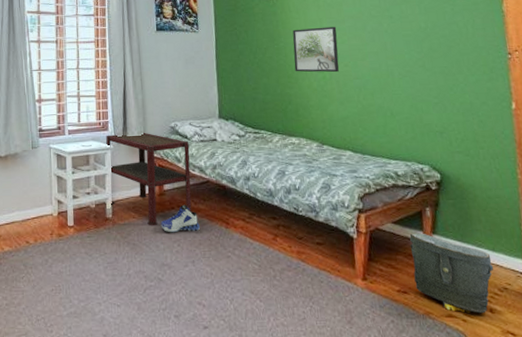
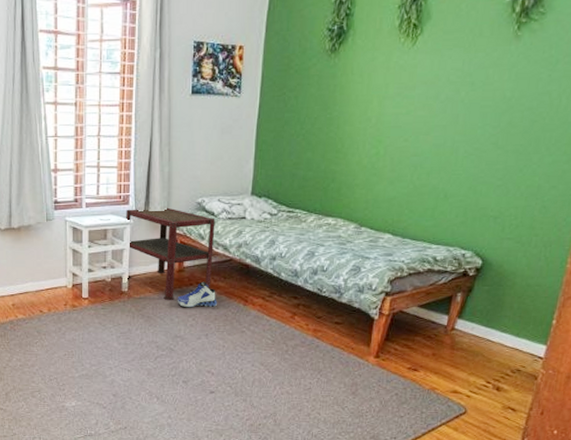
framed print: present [292,26,339,73] -> none [345,93,404,148]
bag: present [407,233,494,314] -> none [427,317,513,391]

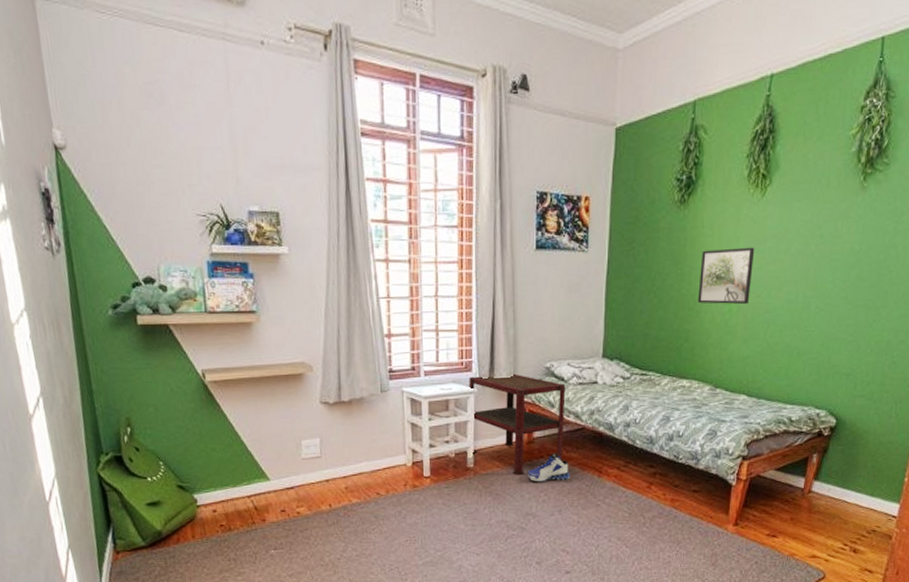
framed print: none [345,93,404,148] -> present [698,247,755,305]

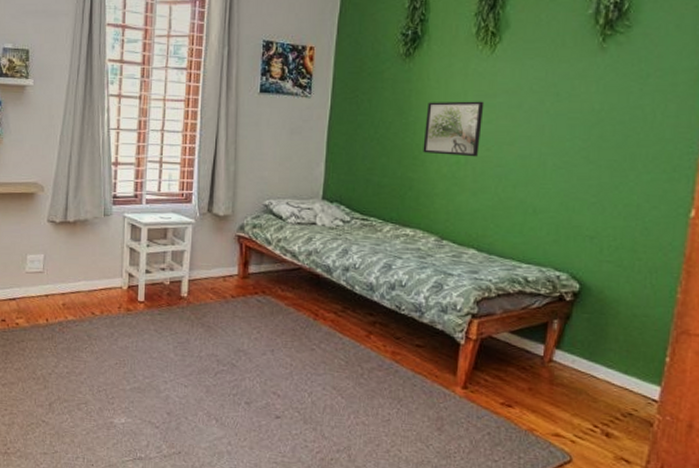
side table: present [468,373,566,476] -> none [187,207,283,310]
sneaker: present [527,453,570,483] -> none [240,290,284,320]

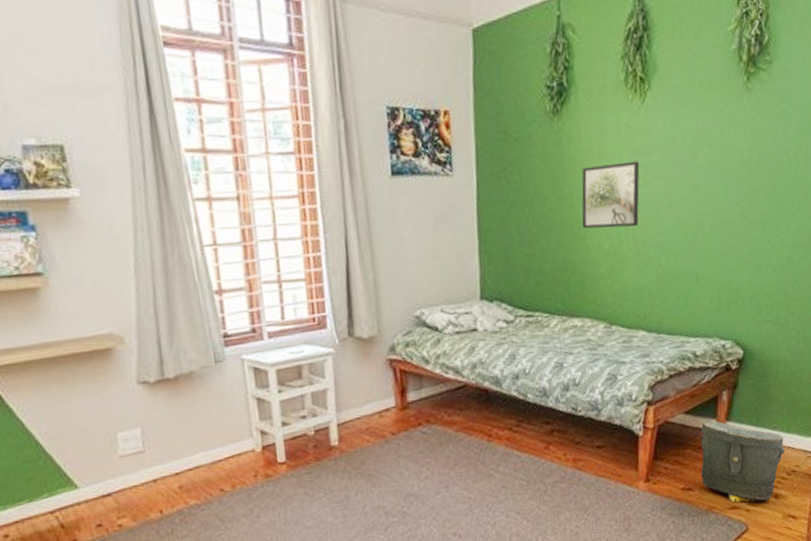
bag: none [523,345,622,437] -> present [699,421,785,503]

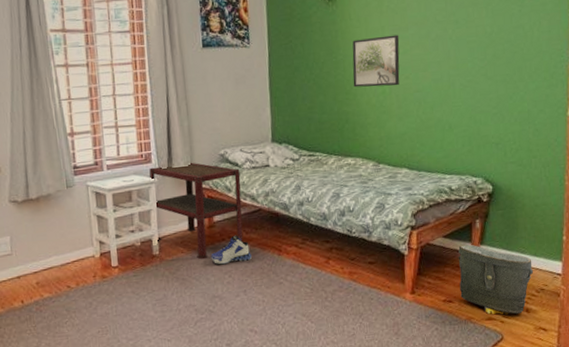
side table: none [324,326,445,450] -> present [149,162,243,260]
sneaker: none [404,418,455,456] -> present [210,235,252,265]

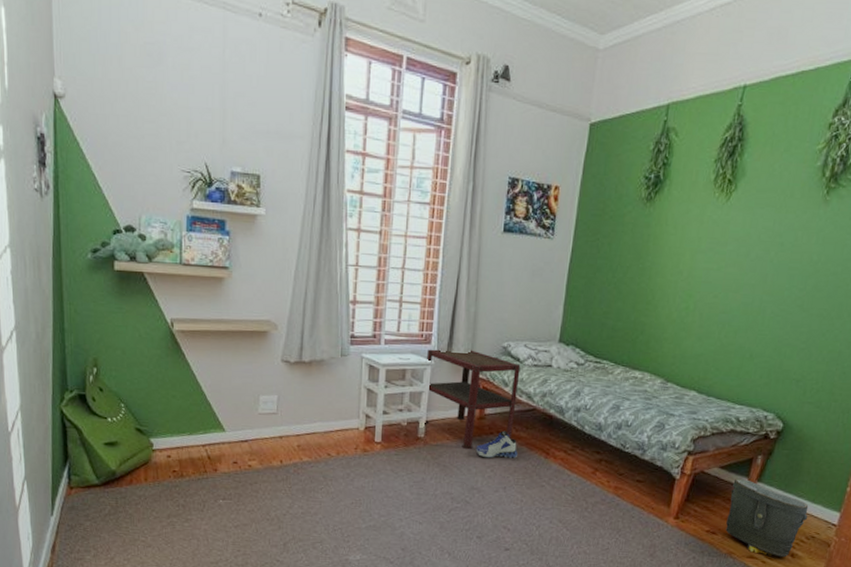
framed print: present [352,35,400,88] -> none [656,247,716,304]

